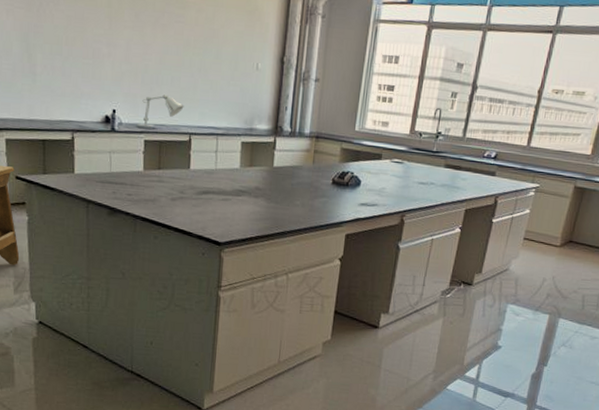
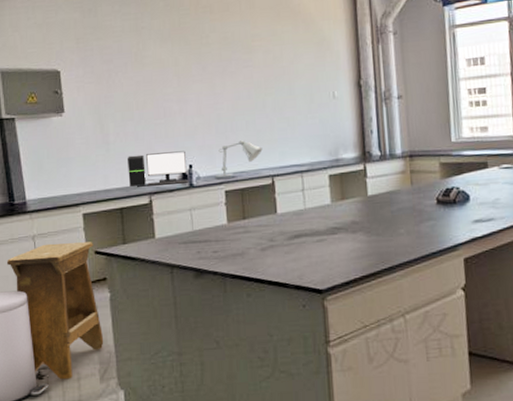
desktop computer: none [52,90,111,126] -> present [128,151,188,188]

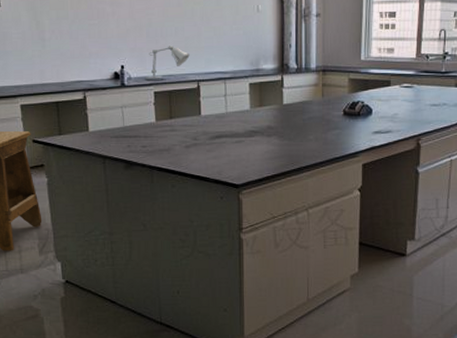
desktop computer: present [128,151,188,188] -> none [63,52,120,83]

